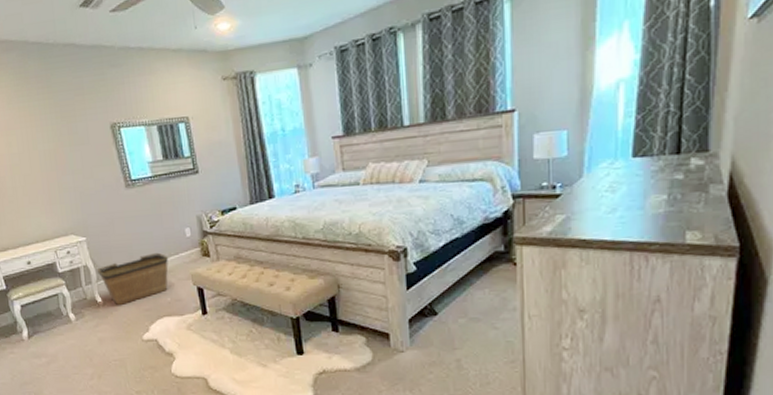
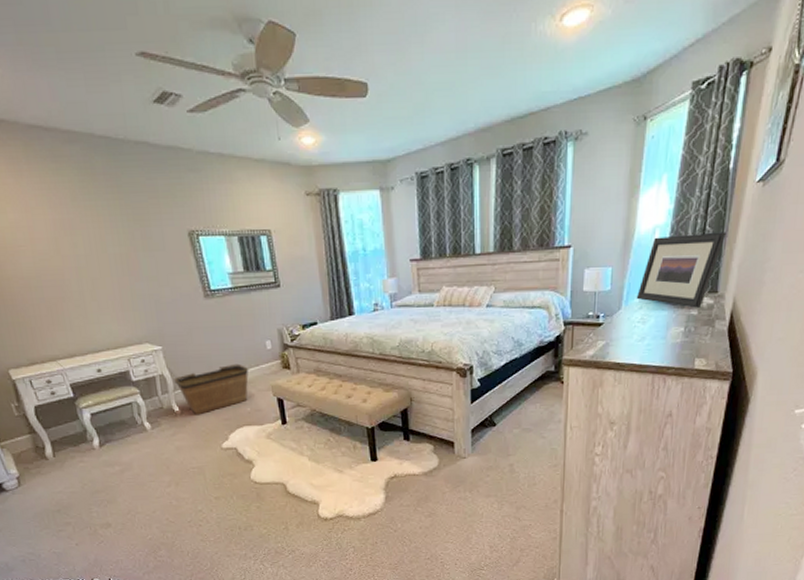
picture frame: none [600,79,714,171] -> present [636,231,727,308]

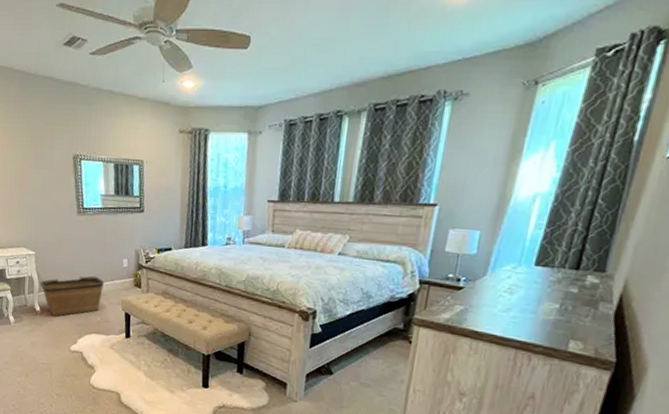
picture frame: present [636,231,727,308] -> none [505,205,624,286]

